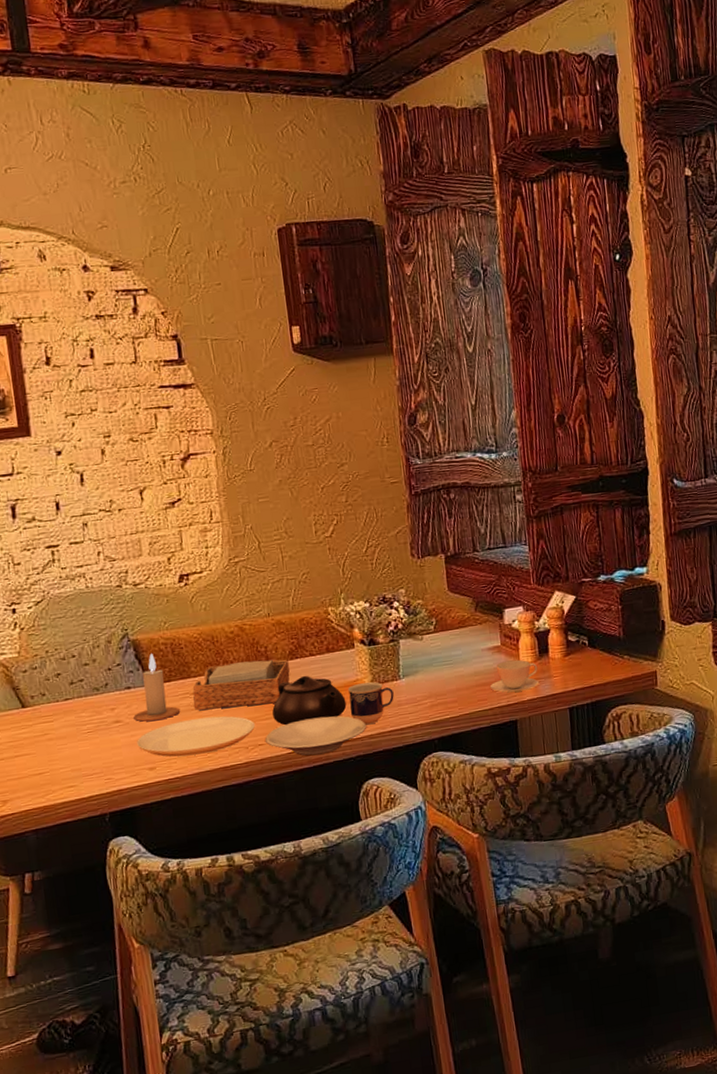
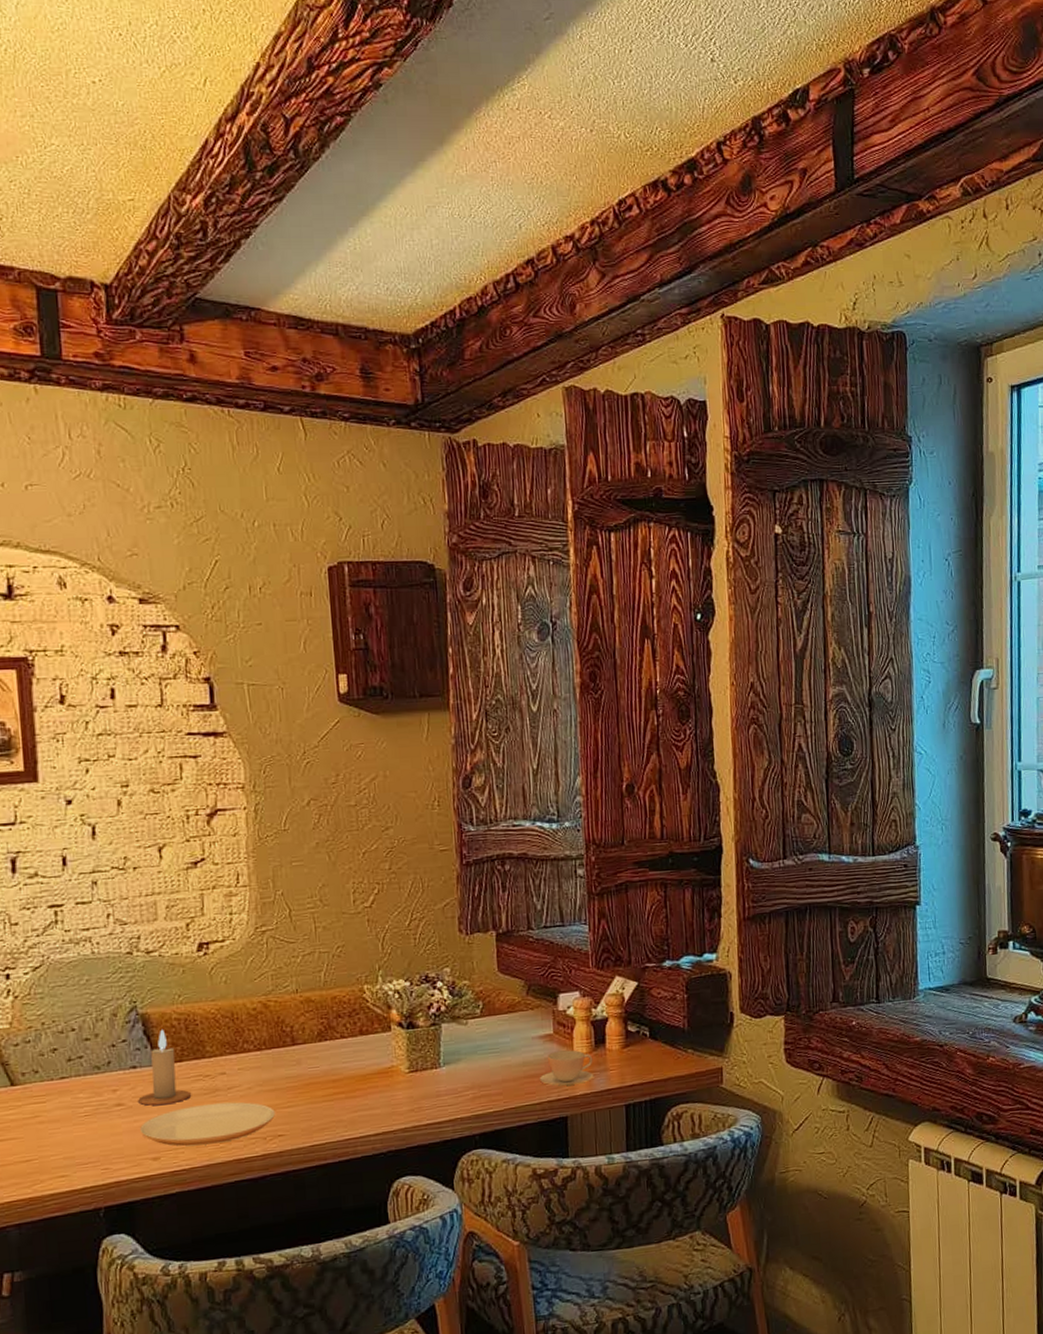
napkin holder: present [192,659,290,711] -> none [206,1041,318,1095]
saucer: present [264,715,367,756] -> none [285,1105,401,1150]
teapot: present [272,675,347,726] -> none [295,1059,379,1115]
cup: present [347,682,394,725] -> none [381,1069,433,1117]

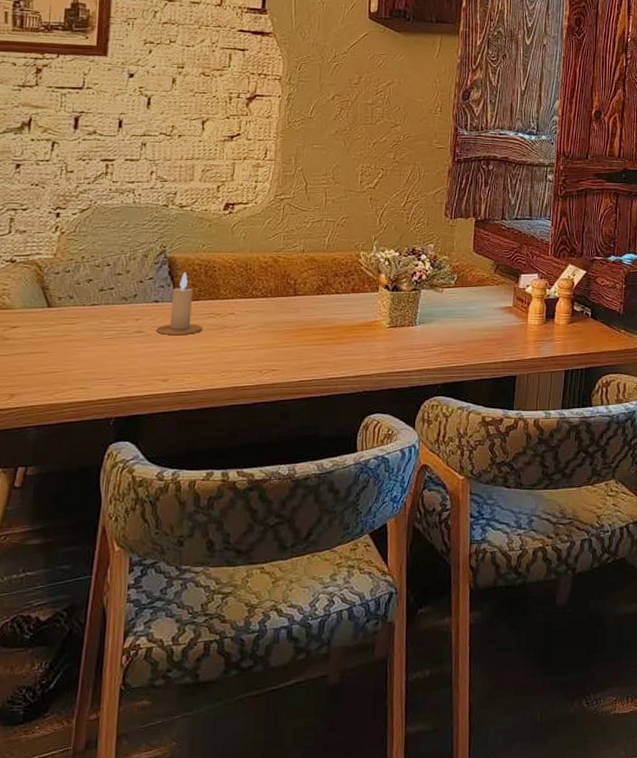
plate: present [140,1102,275,1146] -> none [155,338,272,372]
teacup: present [539,1050,594,1086] -> none [496,321,543,350]

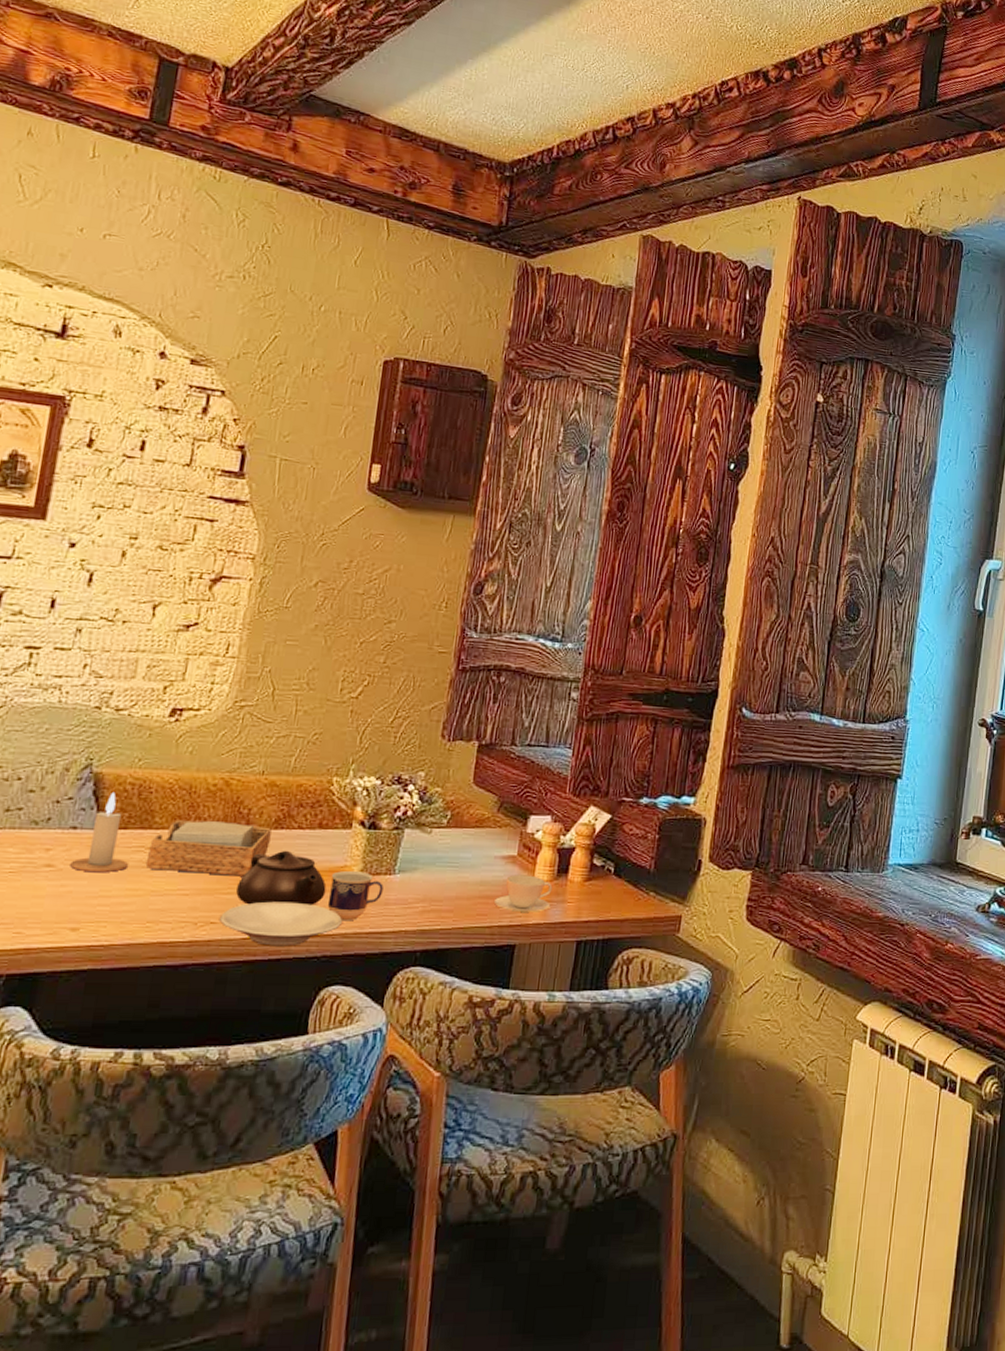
napkin holder: none [216,291,314,333] -> present [145,820,272,877]
saucer: none [279,351,378,386] -> present [218,901,343,947]
teapot: none [291,311,362,355] -> present [236,850,327,906]
cup: none [364,325,408,364] -> present [327,871,384,921]
teacup: none [496,321,543,350] -> present [493,874,553,912]

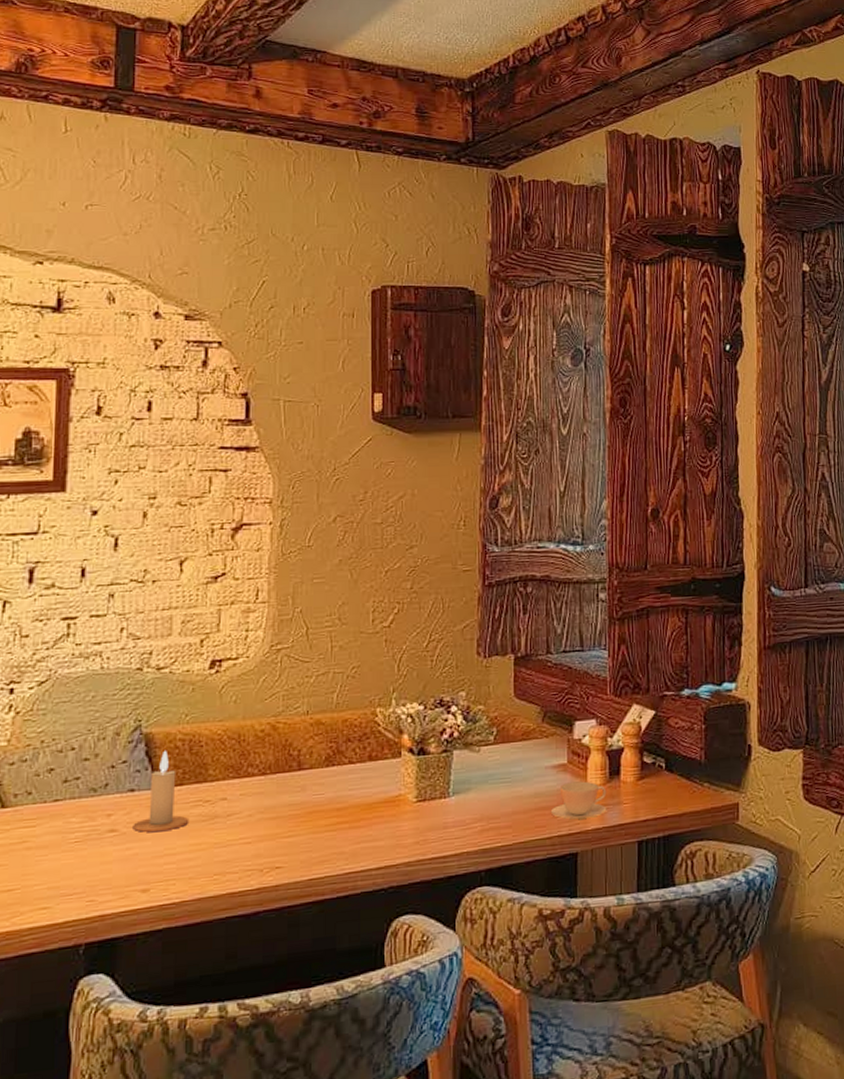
napkin holder: present [145,820,272,877] -> none [205,765,323,822]
saucer: present [218,901,343,947] -> none [283,837,405,884]
teapot: present [236,850,327,906] -> none [297,786,384,846]
cup: present [327,871,384,921] -> none [387,798,440,850]

